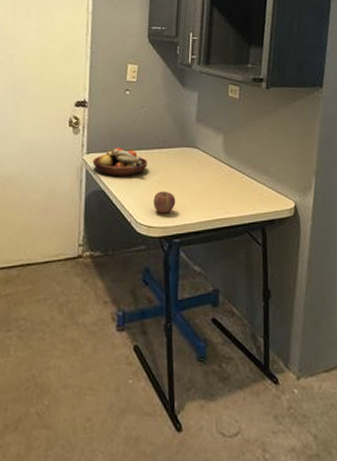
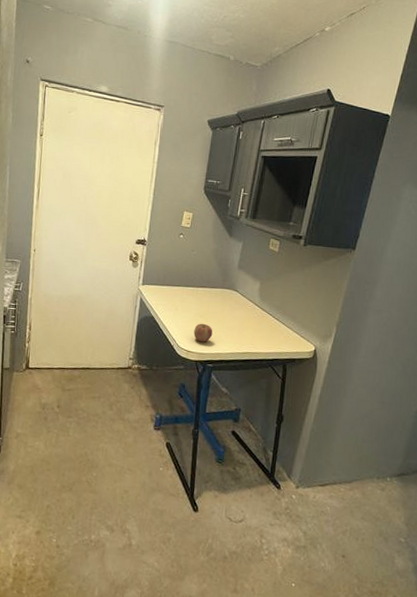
fruit bowl: present [92,147,147,177] -> none [146,282,192,308]

